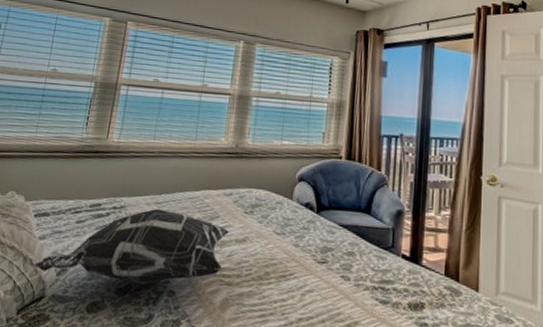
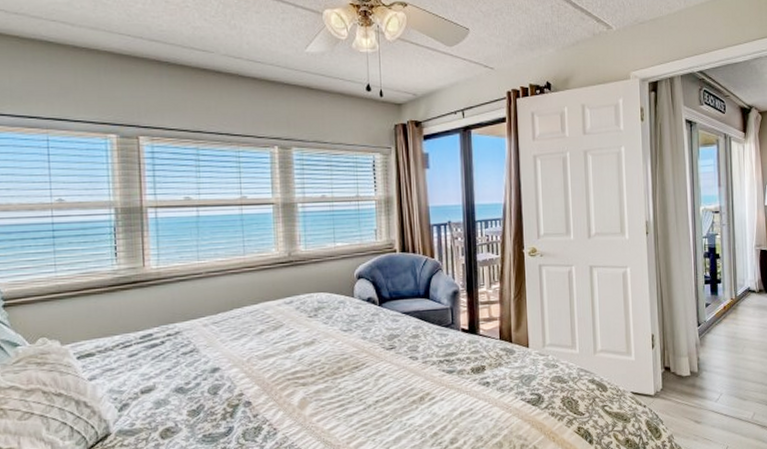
decorative pillow: present [34,208,229,285] -> none [90,327,296,411]

